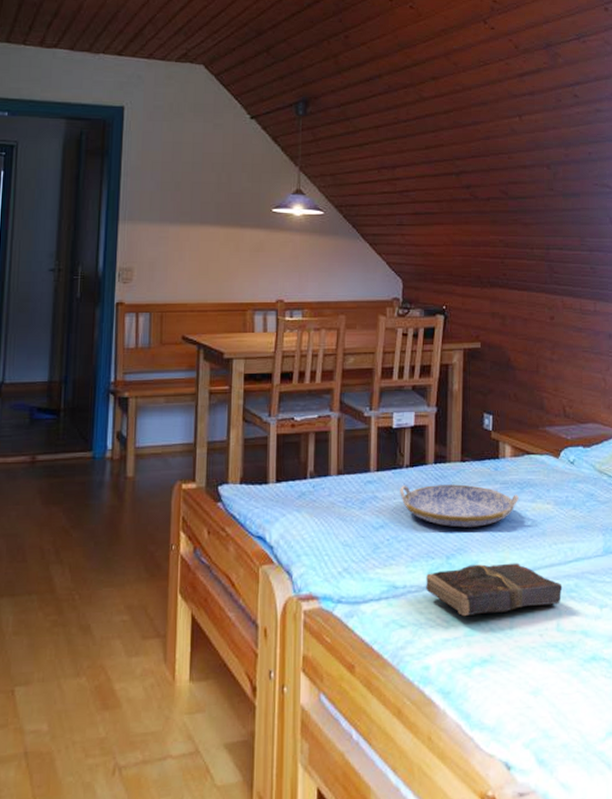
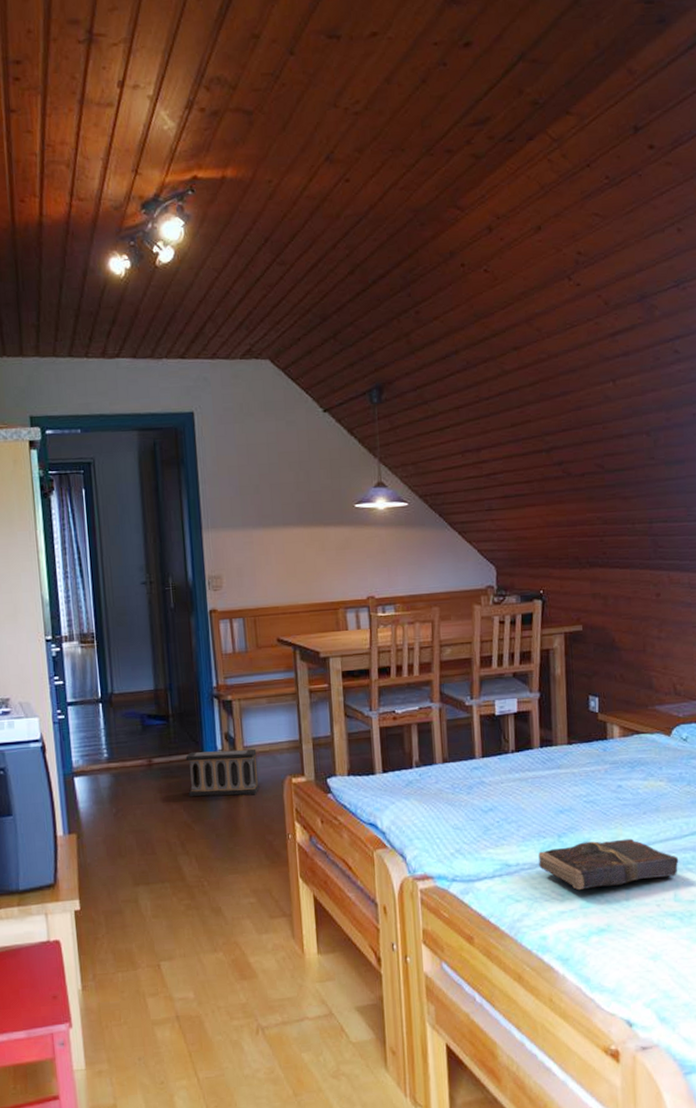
speaker: none [70,450,148,501] -> present [185,749,259,798]
serving tray: present [400,484,520,528] -> none [507,766,631,808]

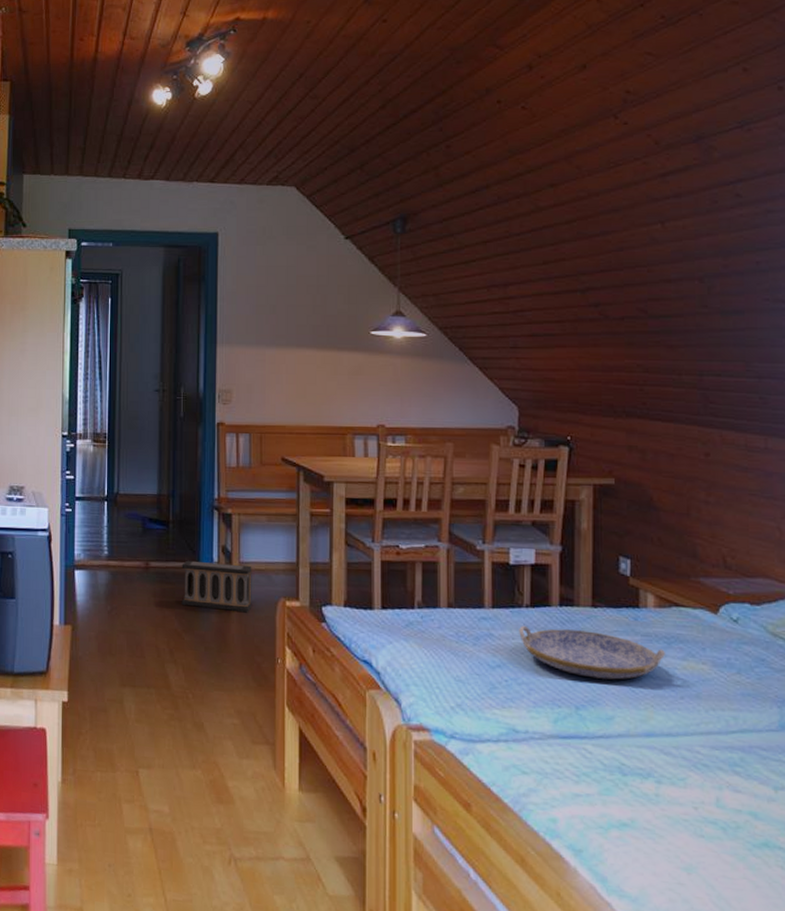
serving tray: none [507,766,631,808] -> present [519,625,666,680]
book: present [538,838,679,891] -> none [552,719,724,778]

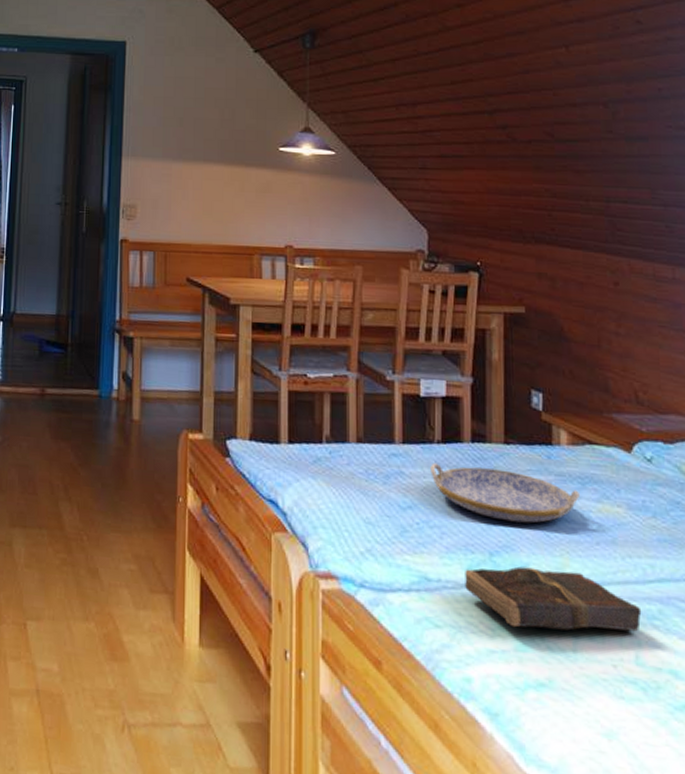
speaker: present [181,560,252,613] -> none [78,387,154,446]
book: none [552,719,724,778] -> present [465,566,642,632]

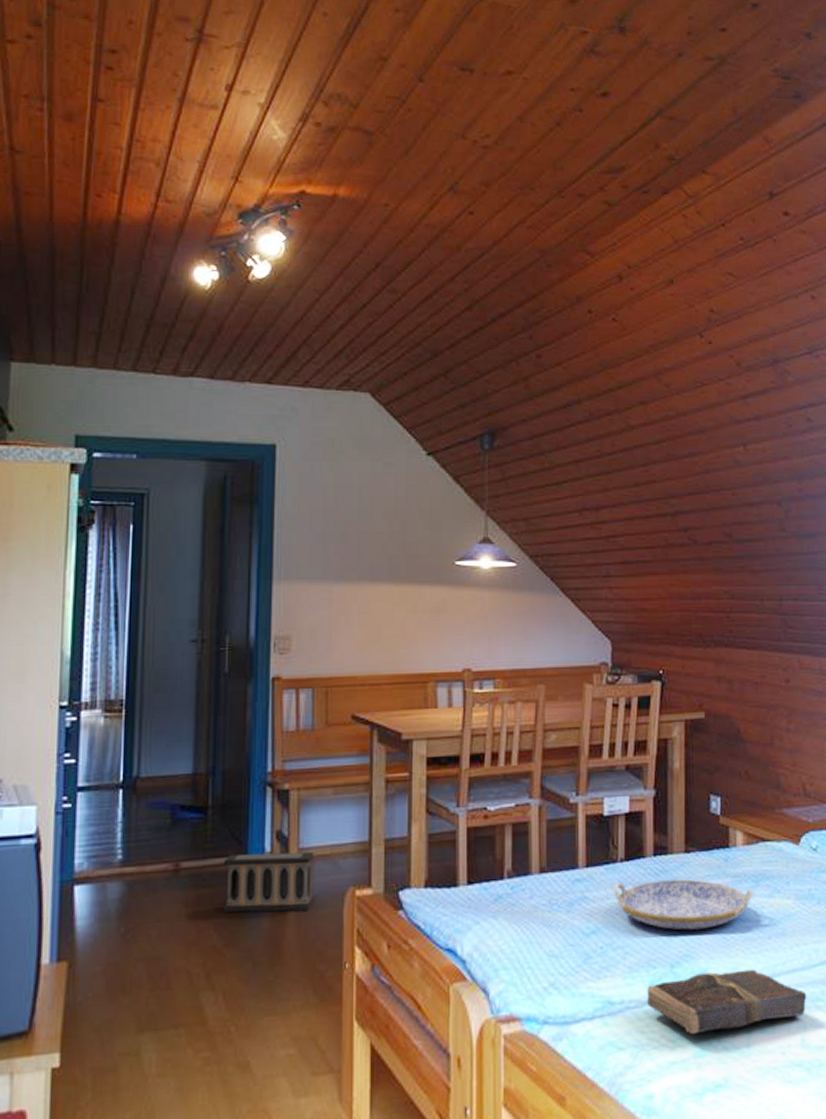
speaker: none [78,387,154,446] -> present [222,851,314,914]

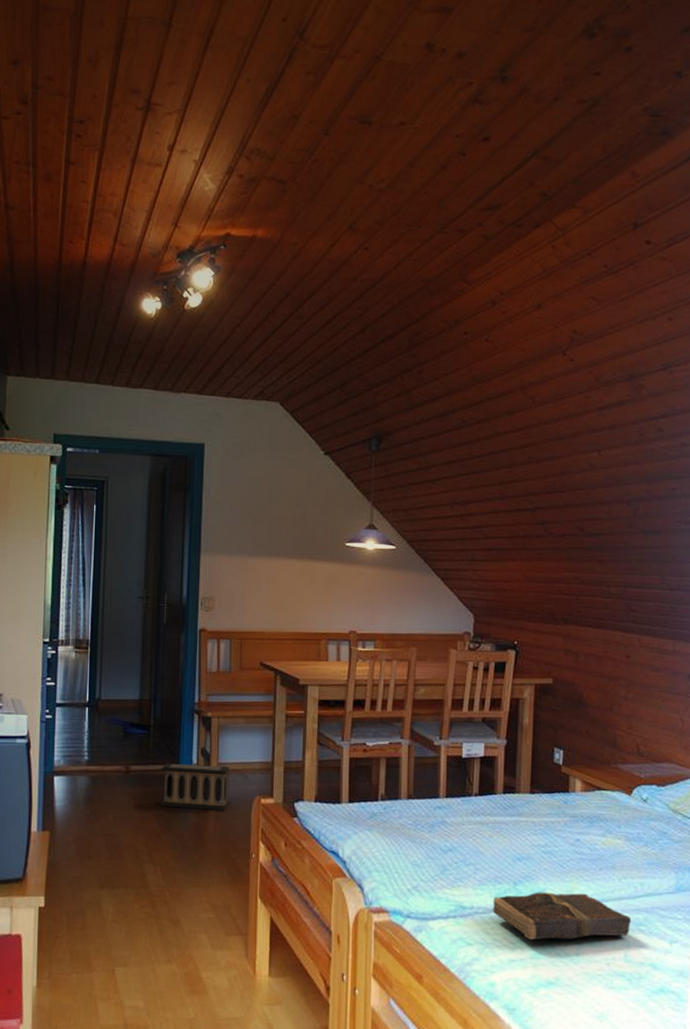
serving tray: present [614,879,755,931] -> none [468,812,589,857]

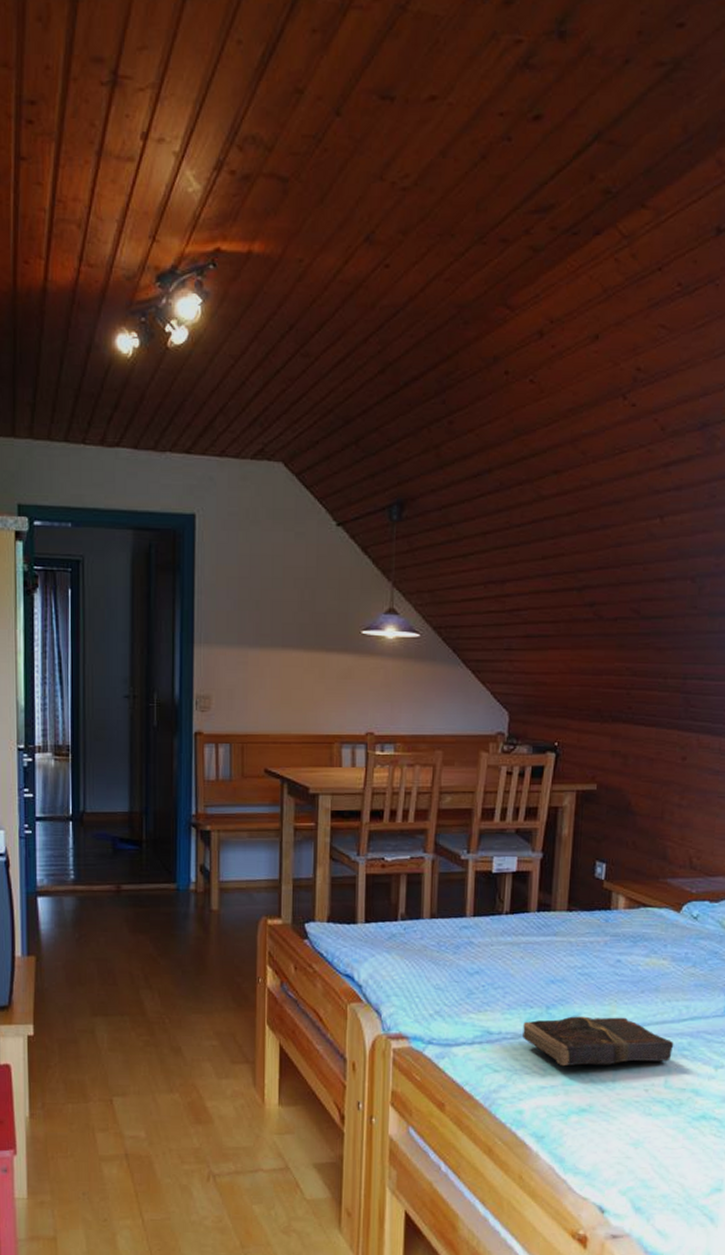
speaker: present [160,763,230,812] -> none [156,881,232,934]

